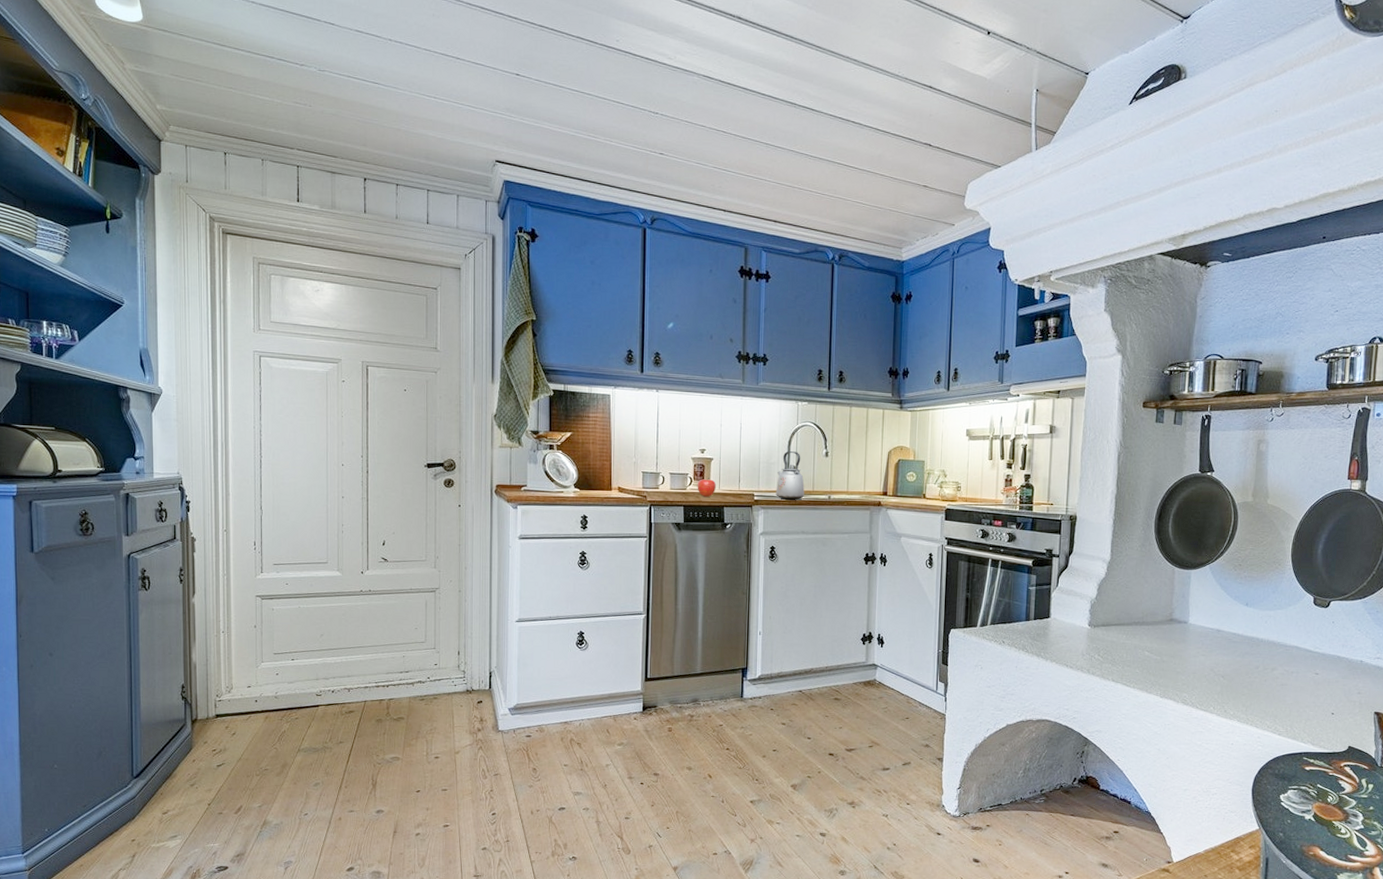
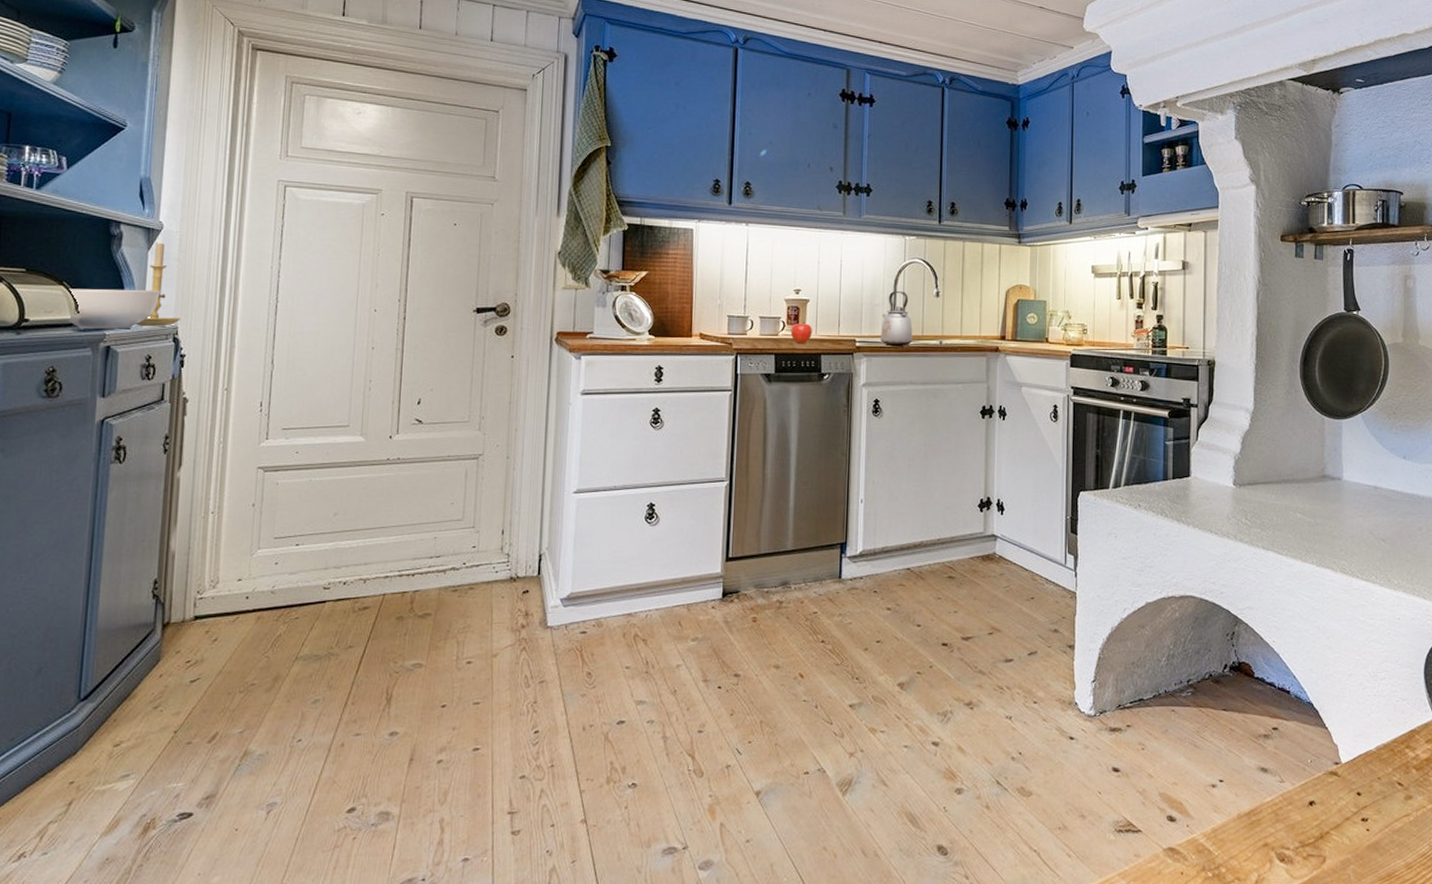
bowl: none [91,444,165,479] -> present [66,289,161,330]
candle holder: none [147,399,184,478] -> present [135,236,182,327]

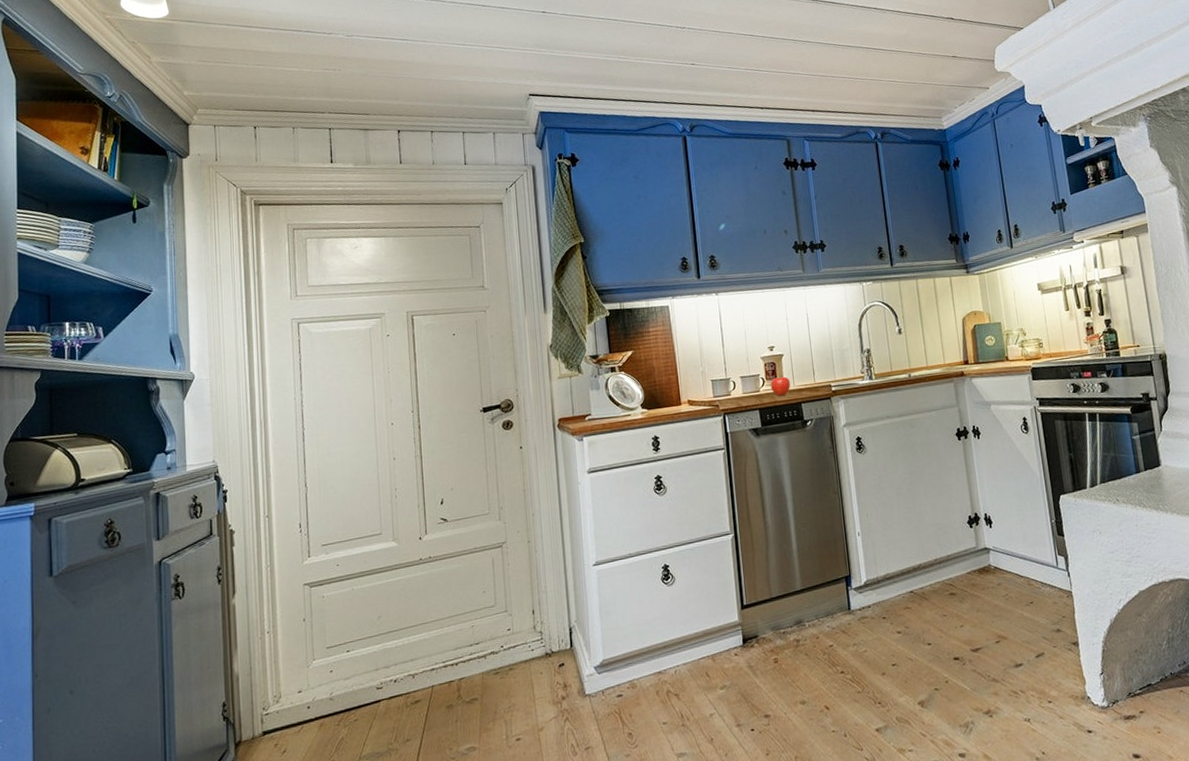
bowl: present [66,289,161,330] -> none [117,434,199,481]
candle holder: present [135,236,182,327] -> none [179,385,220,471]
kettle: present [880,291,913,346] -> none [852,334,883,386]

